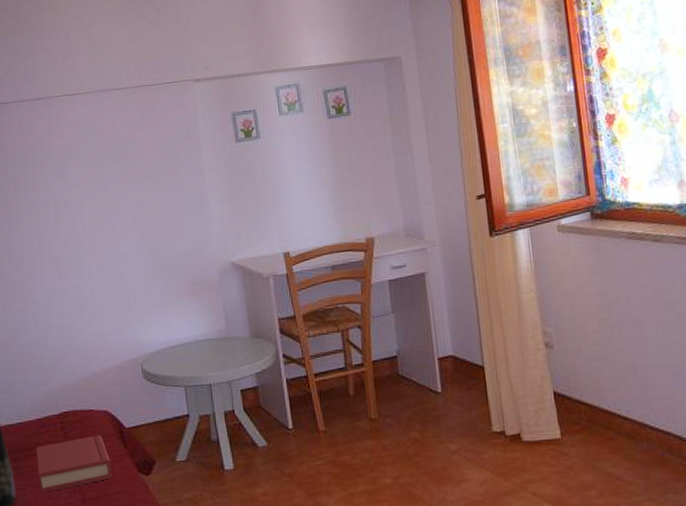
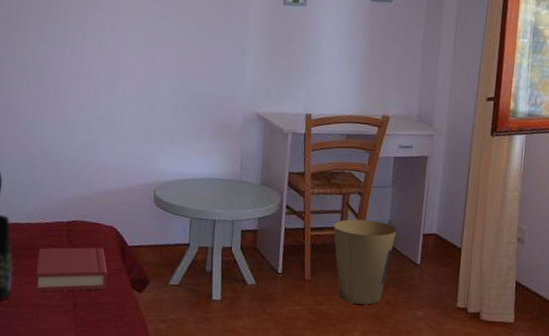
trash can: none [337,353,409,448] -> present [333,219,397,305]

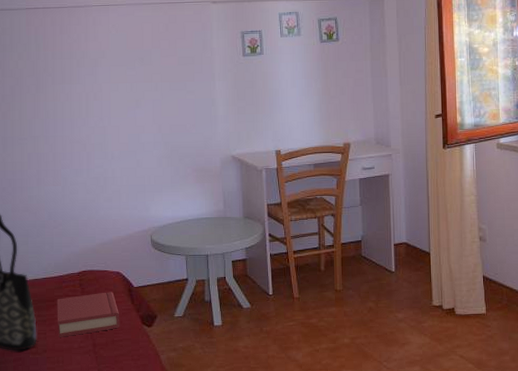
trash can: present [333,219,397,305] -> none [312,237,370,314]

